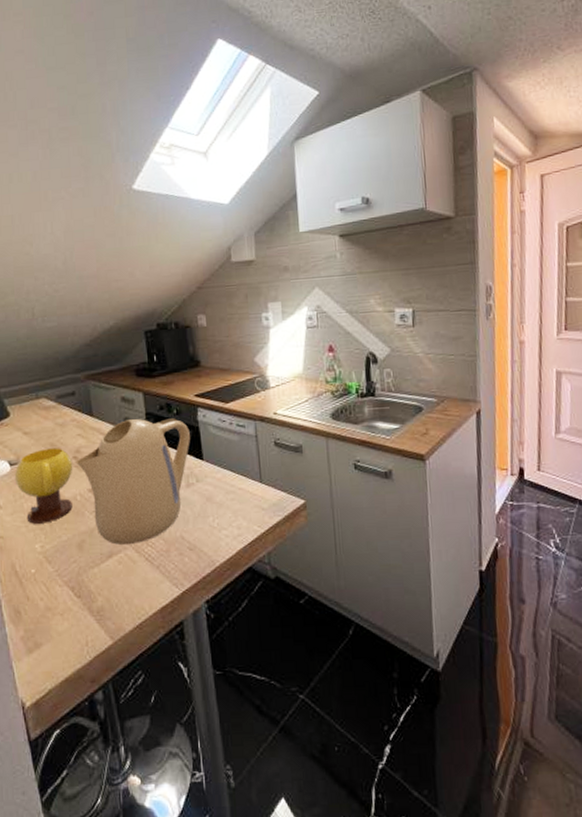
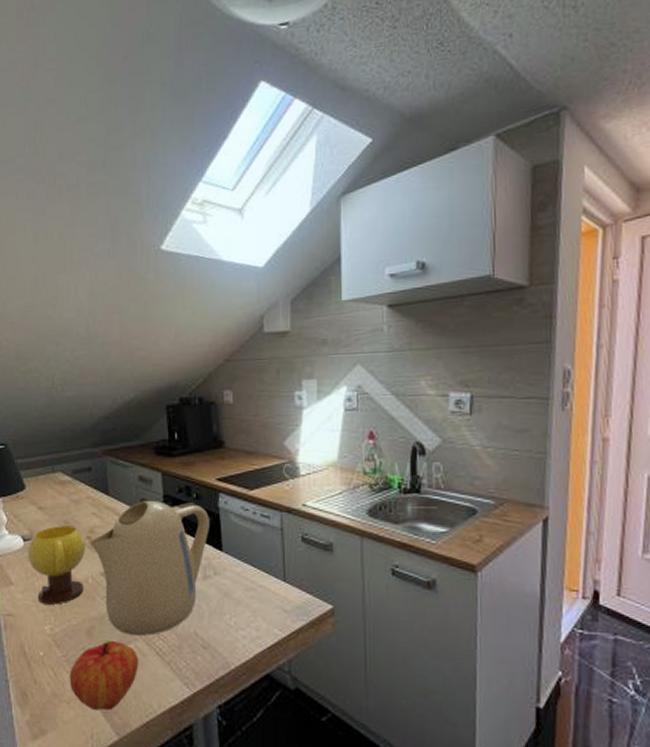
fruit: none [62,551,130,618] -> present [69,640,139,711]

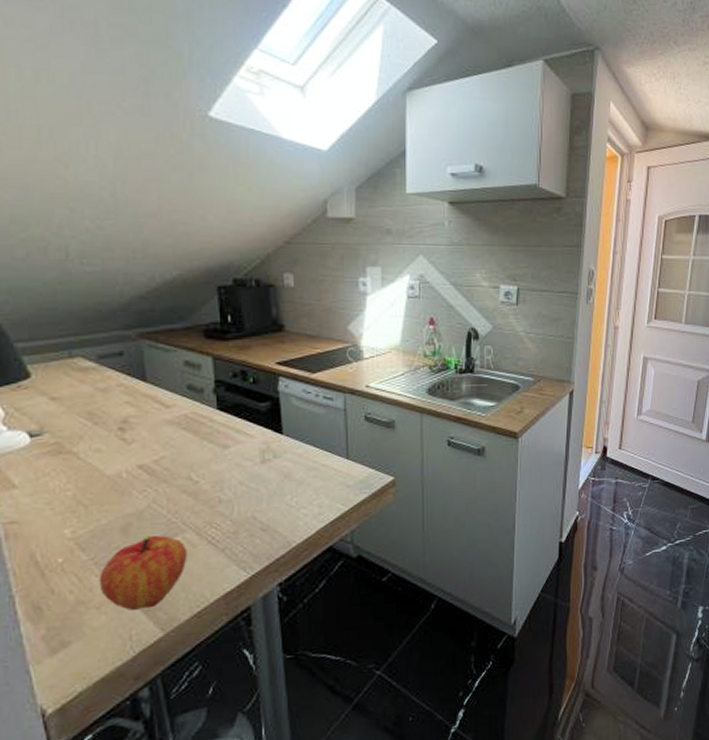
mug: present [27,526,86,605] -> none [36,417,118,506]
kettle: present [89,500,209,636] -> none [122,385,268,527]

